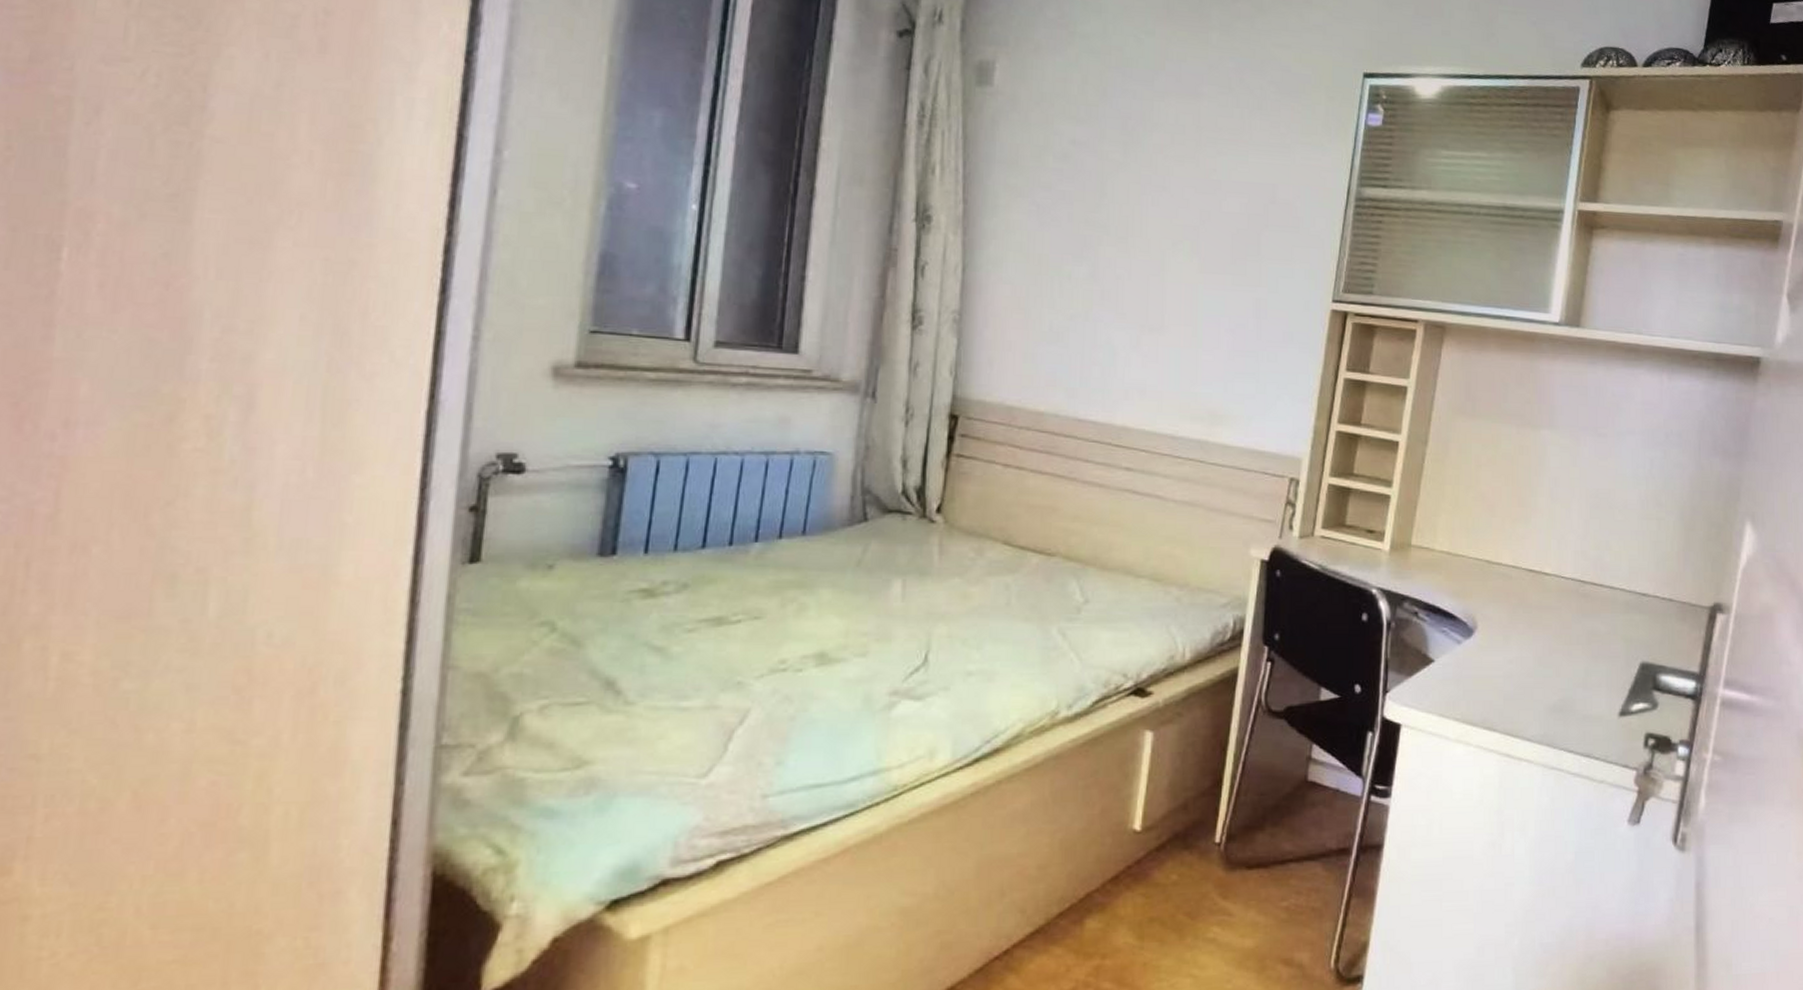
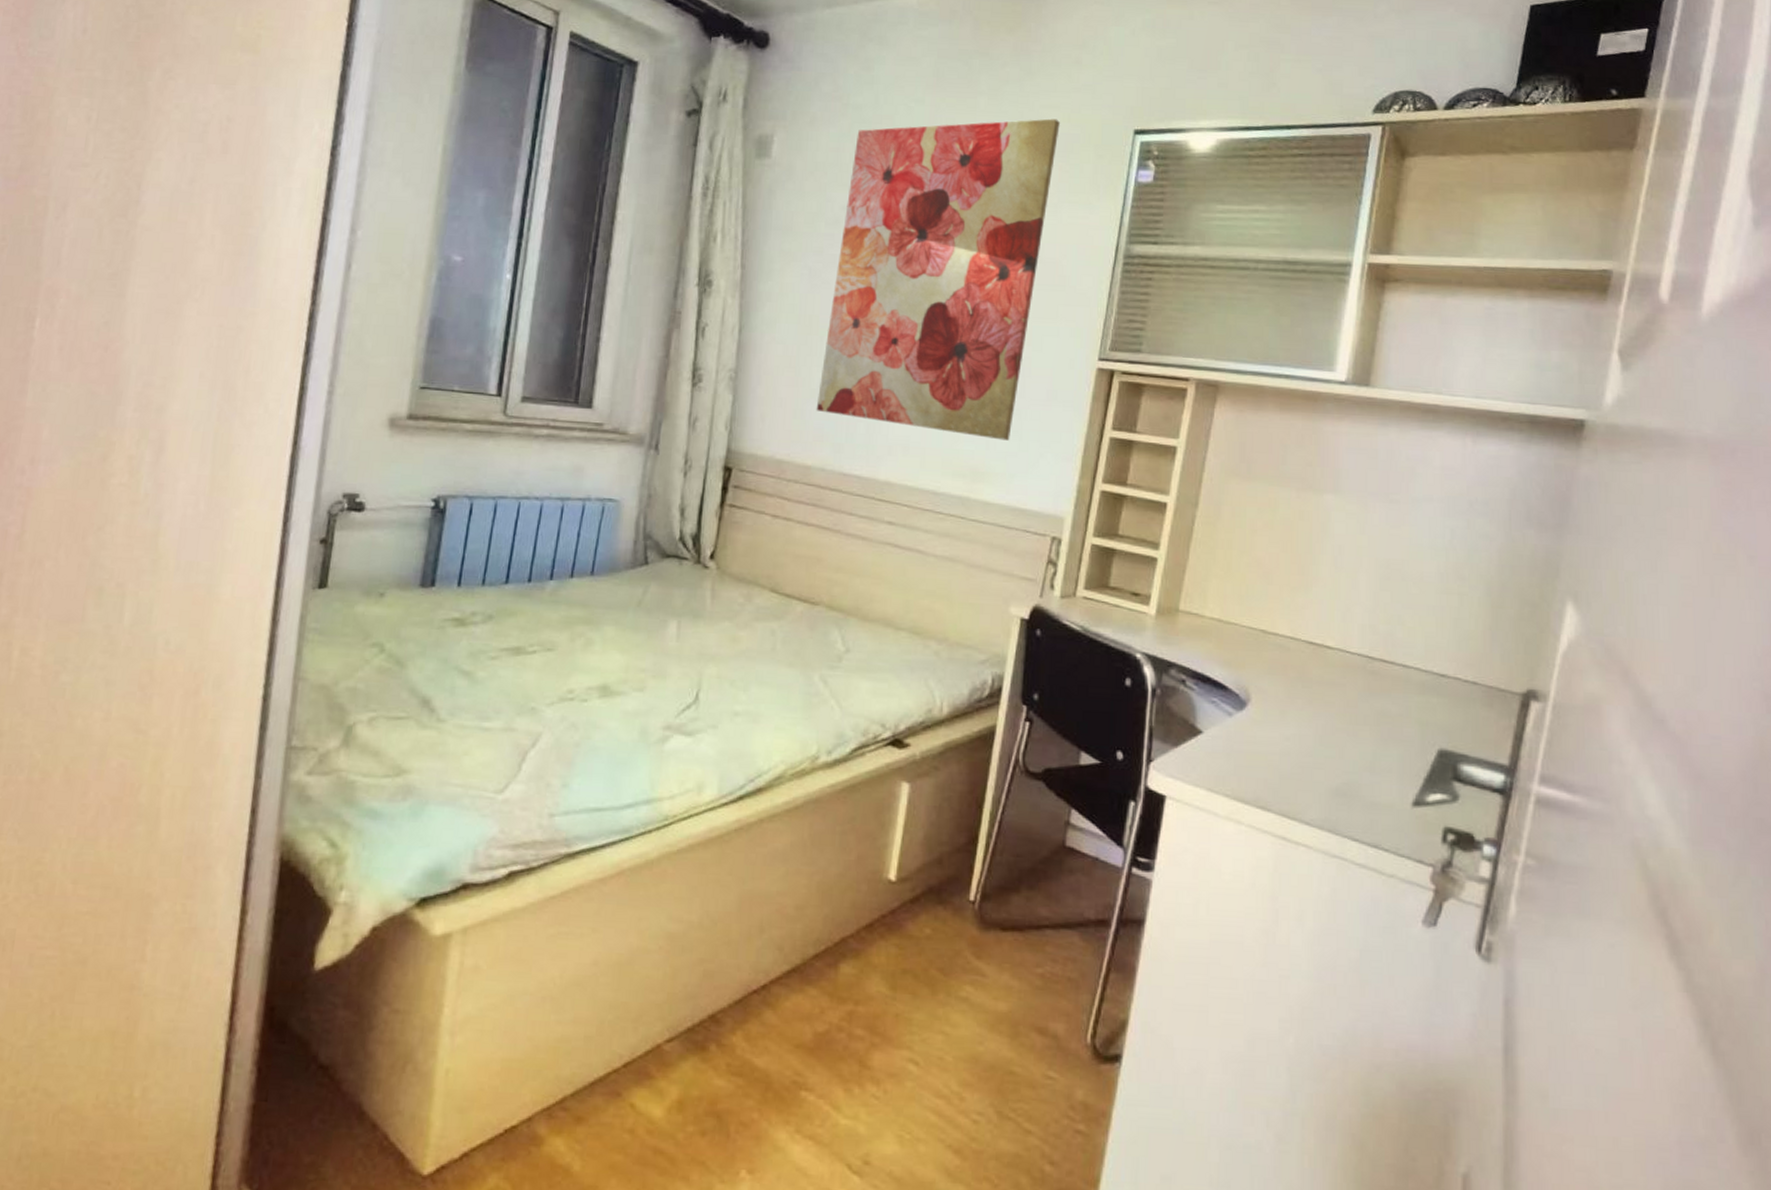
wall art: none [1047,57,1291,383] -> present [816,118,1060,441]

